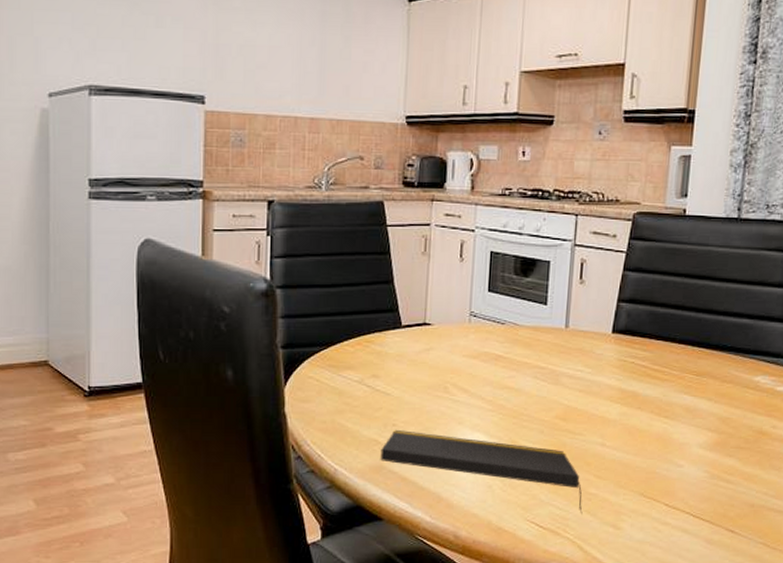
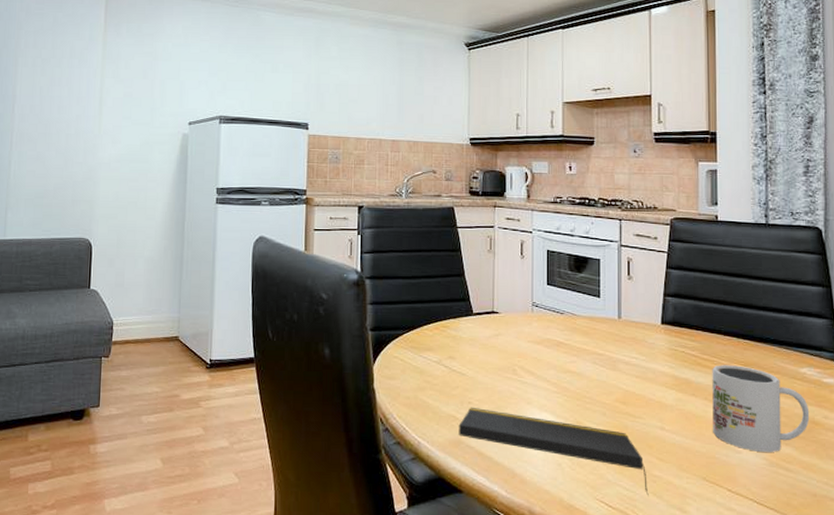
mug: none [656,375,758,465] -> present [712,365,810,452]

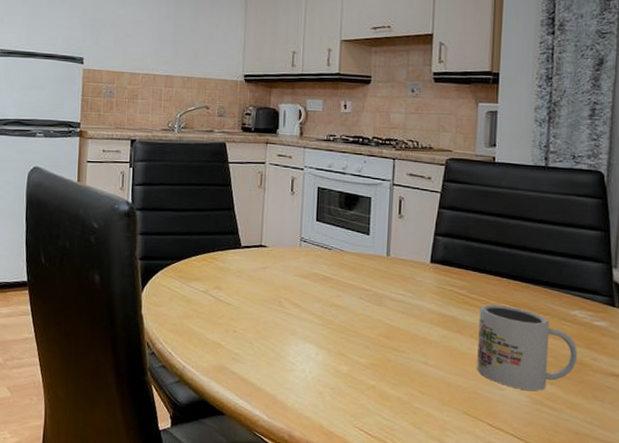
notepad: present [458,407,649,496] -> none [222,335,409,427]

